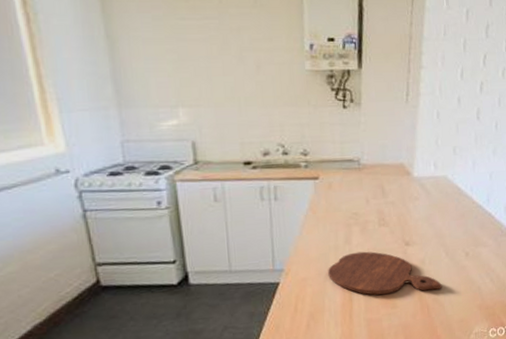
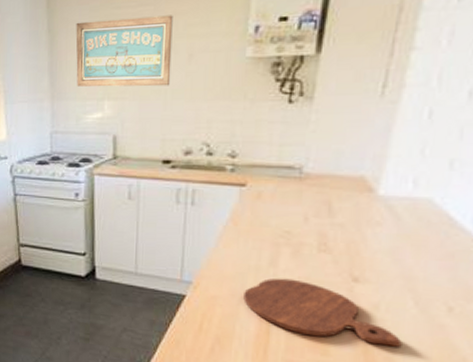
wall art: none [138,29,243,95] -> present [76,15,173,87]

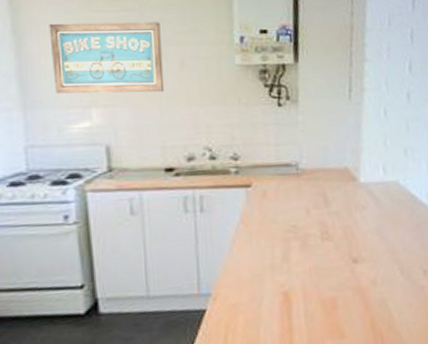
cutting board: present [243,278,402,347] -> none [263,270,398,323]

